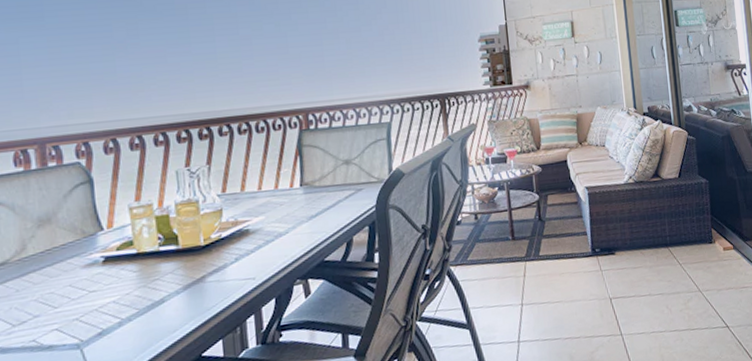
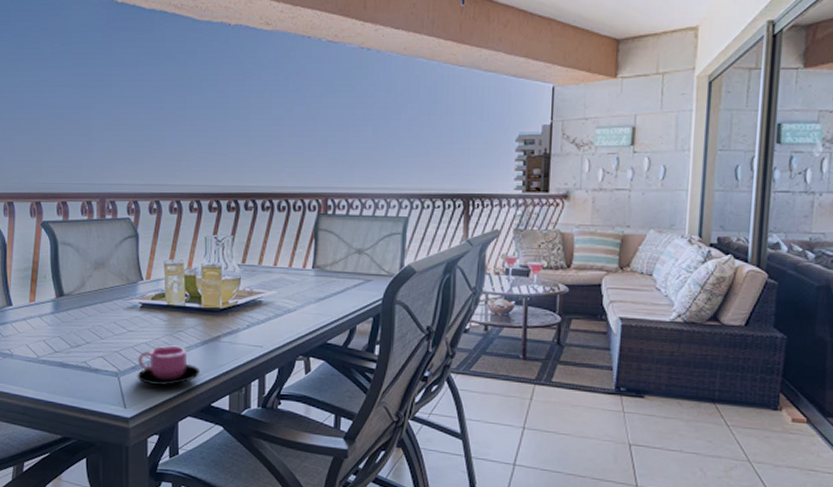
cup: none [105,296,186,349] -> present [137,345,201,385]

